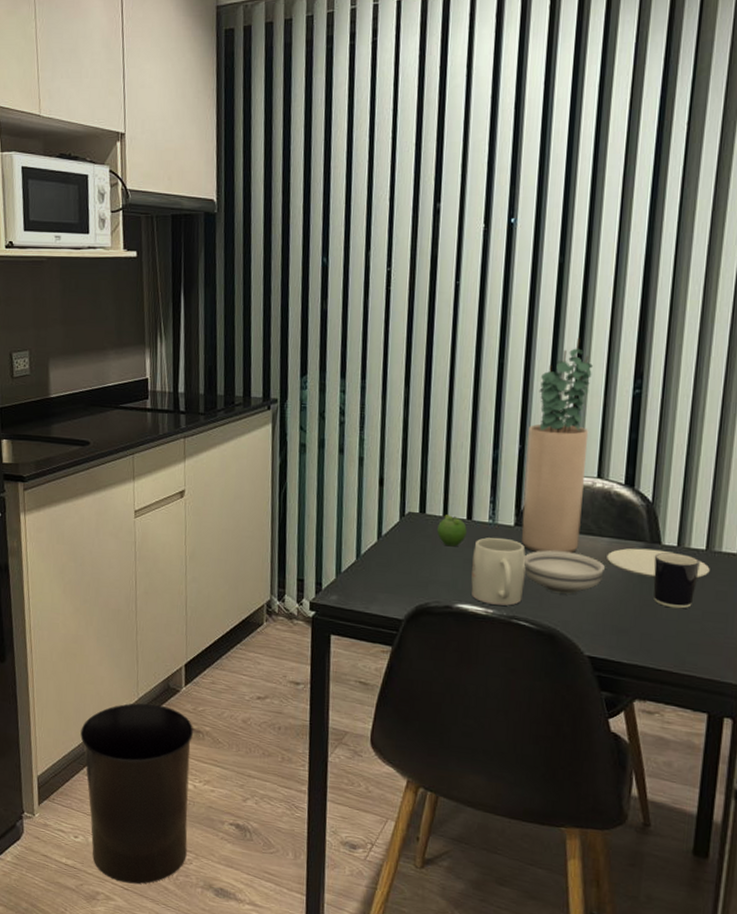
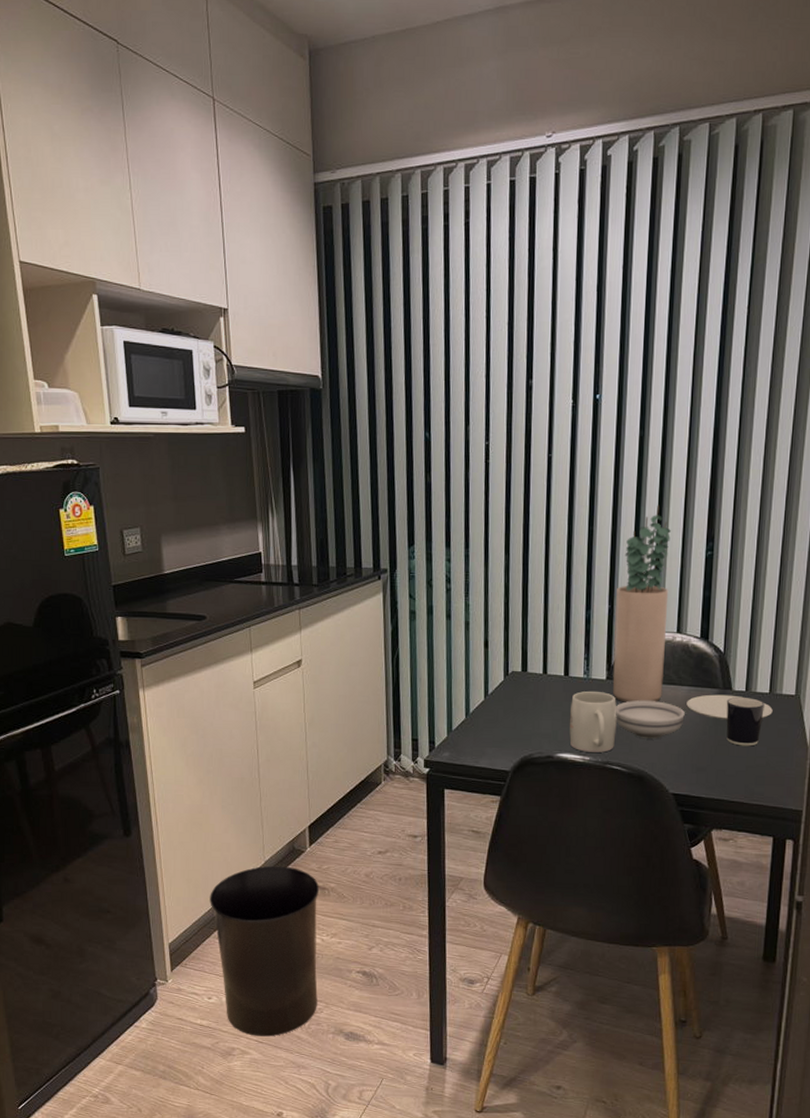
fruit: present [436,515,467,547] -> none [537,672,564,701]

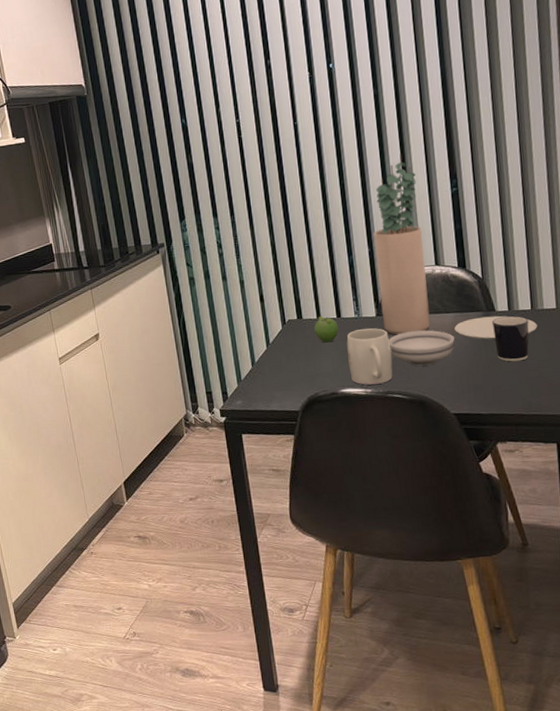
waste bin: present [210,865,319,1037] -> none [43,521,153,681]
fruit: none [537,672,564,701] -> present [313,316,339,343]

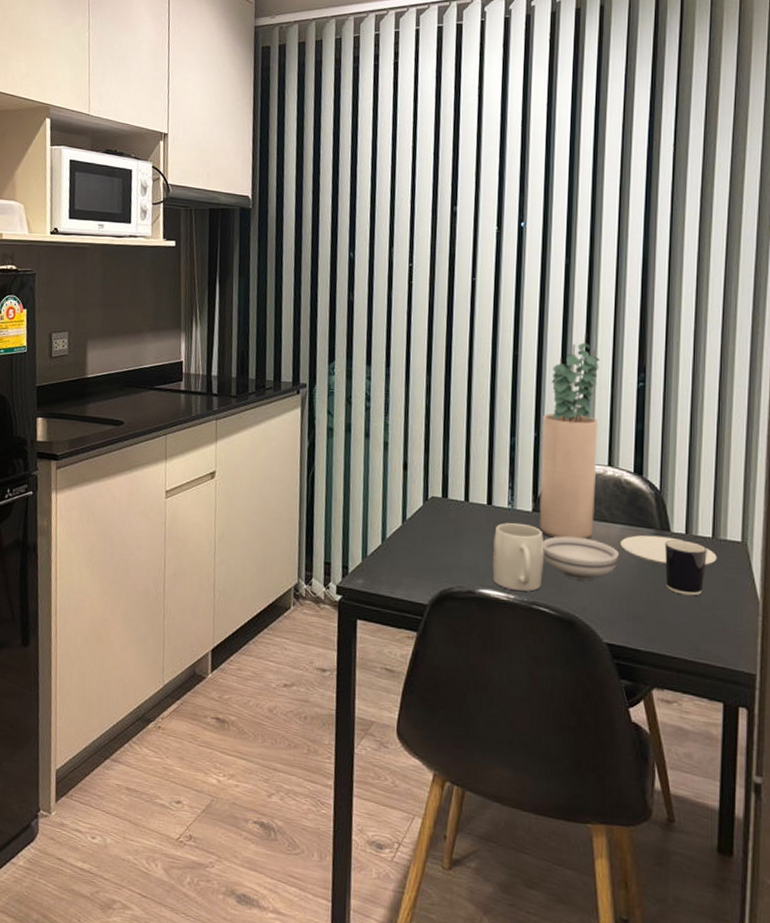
fruit: present [313,316,339,343] -> none [458,499,487,532]

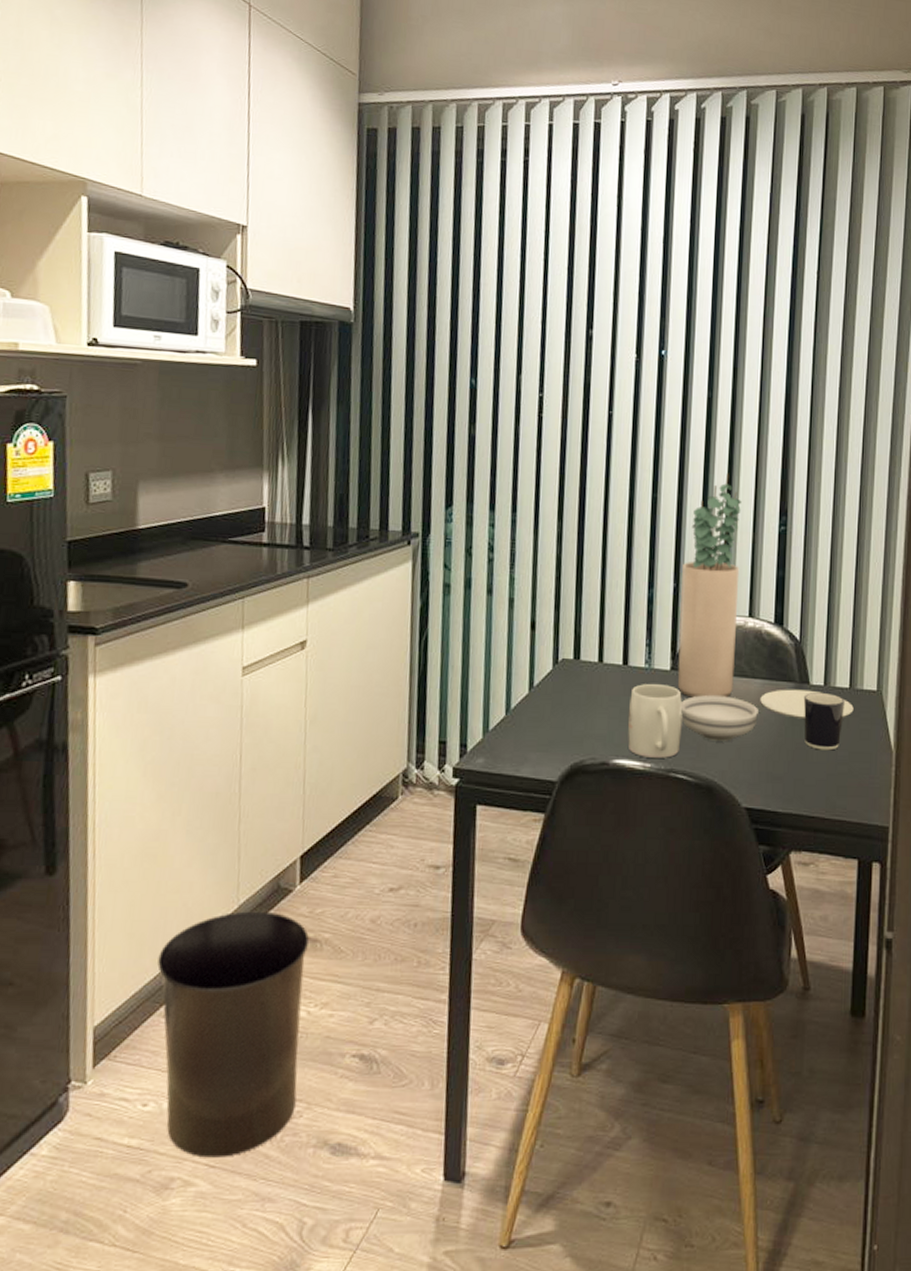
waste bin: none [102,690,219,891] -> present [157,911,309,1158]

